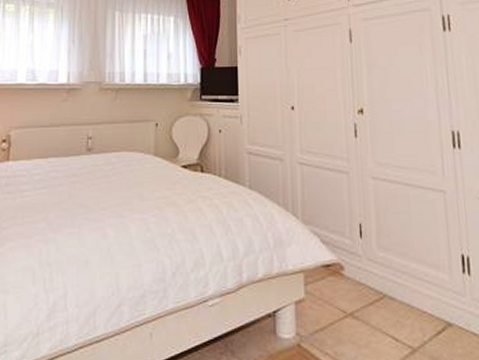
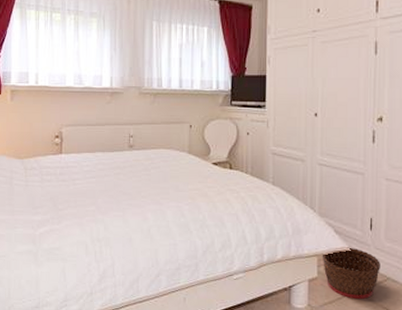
basket: none [308,259,375,324] -> present [322,247,380,300]

